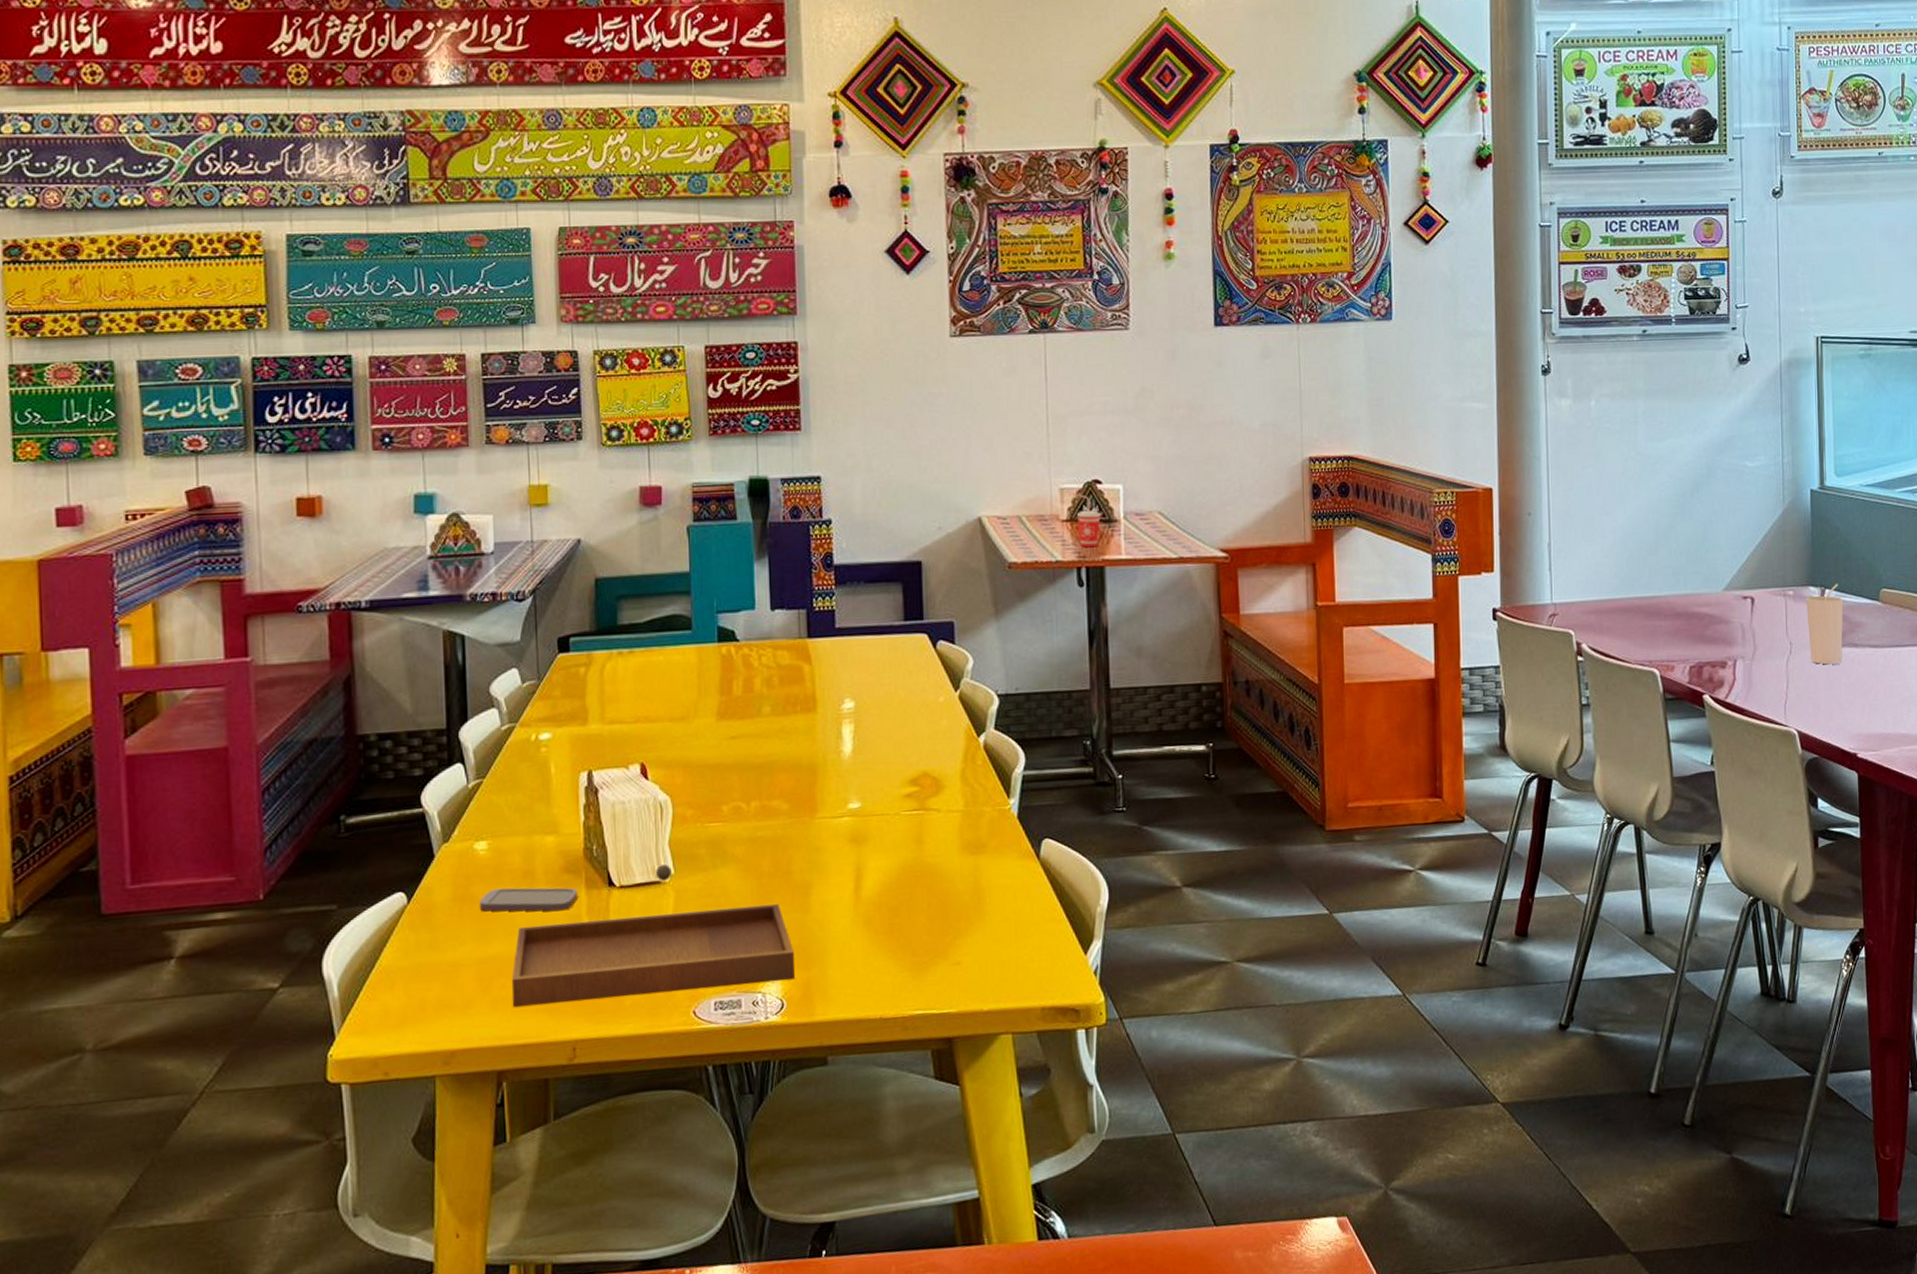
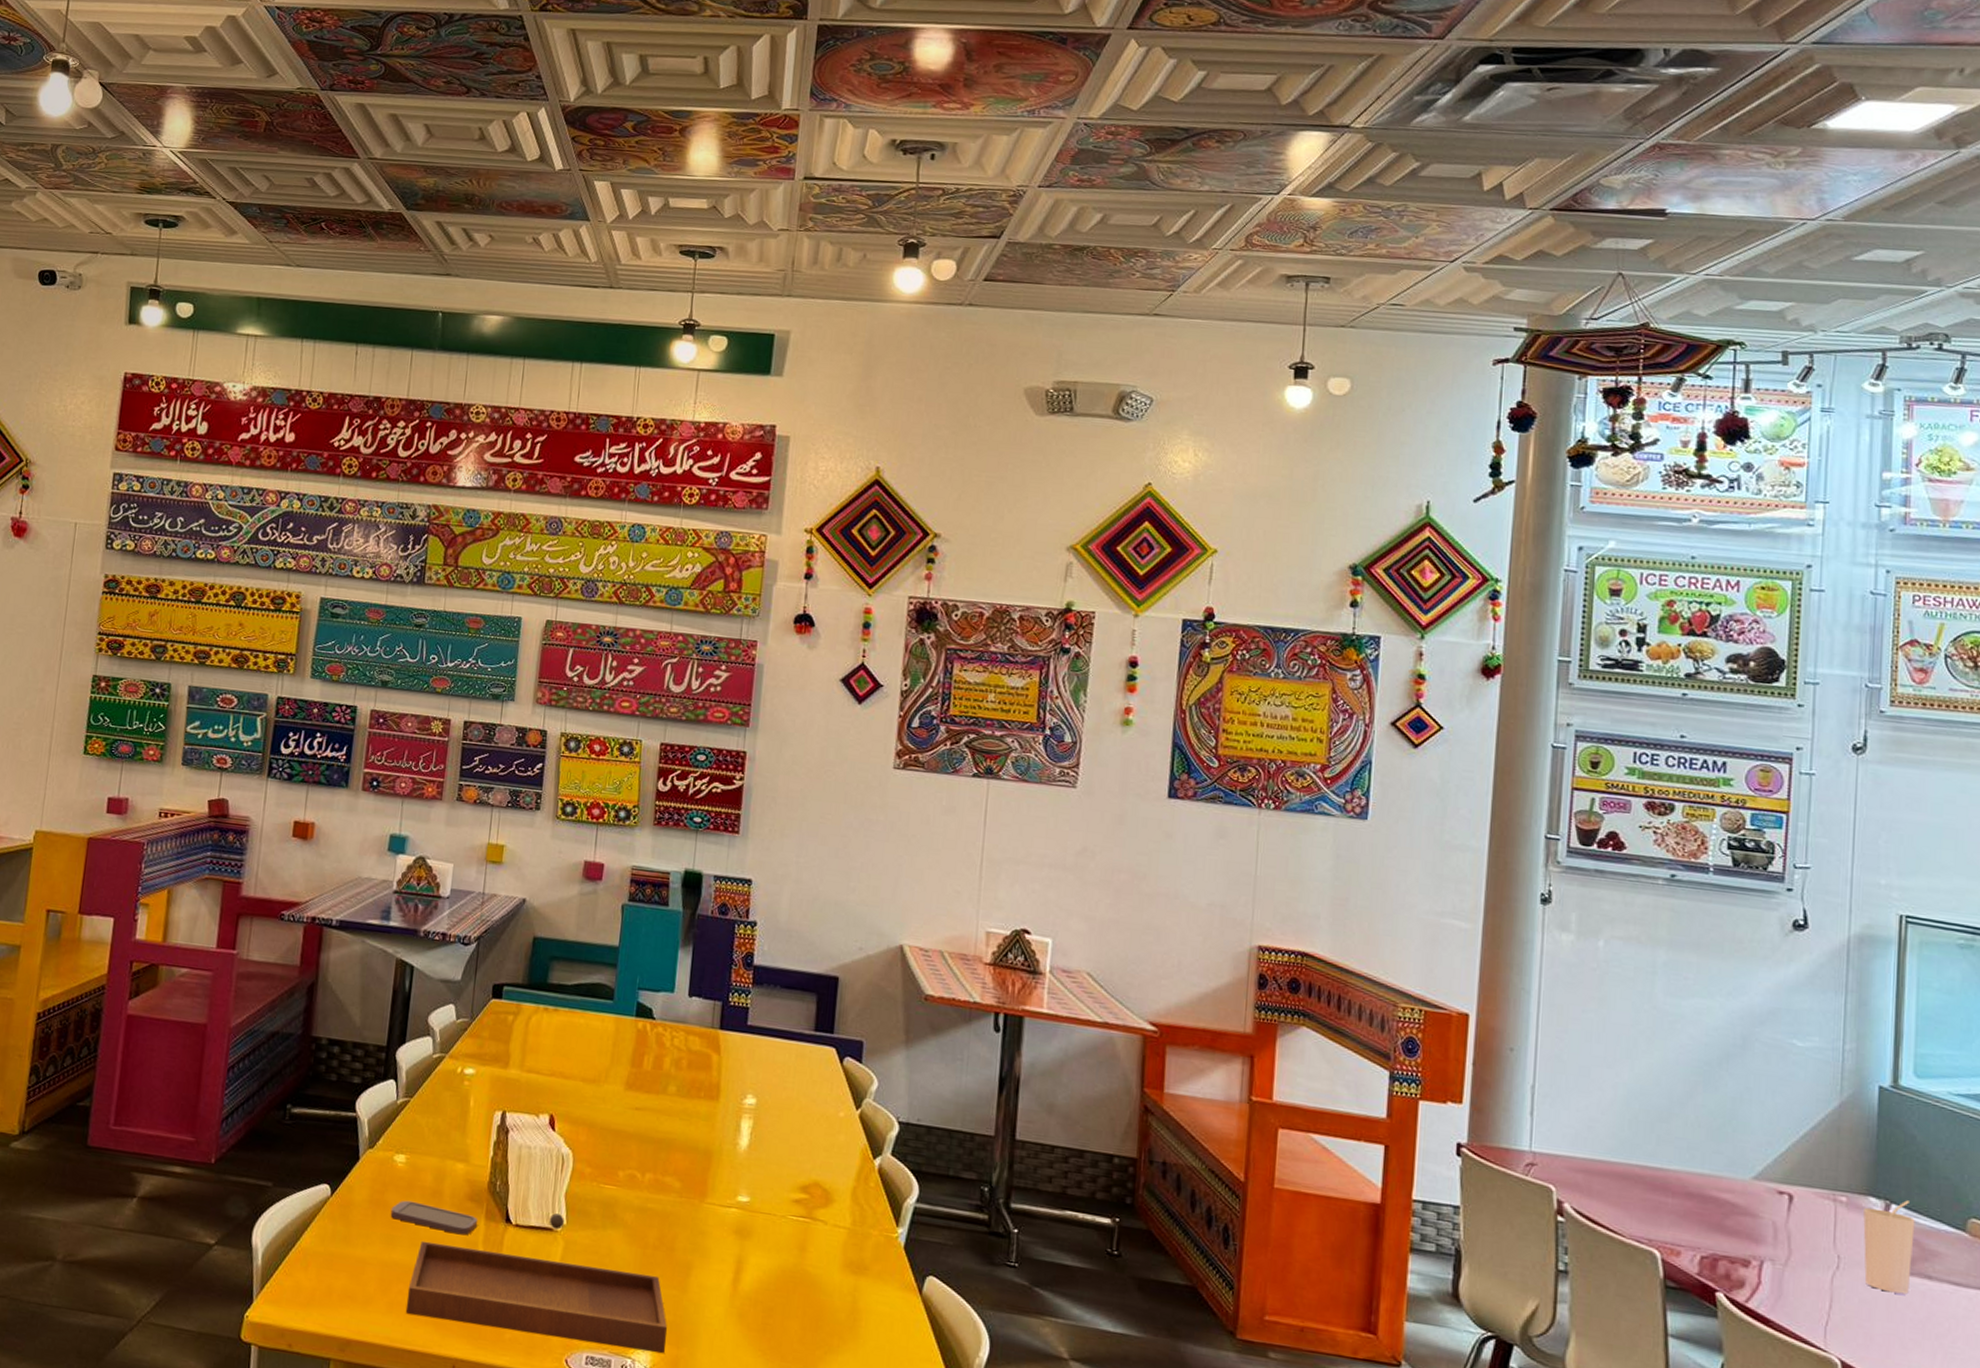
beverage cup: present [1073,493,1101,548] -> none [999,939,1026,996]

